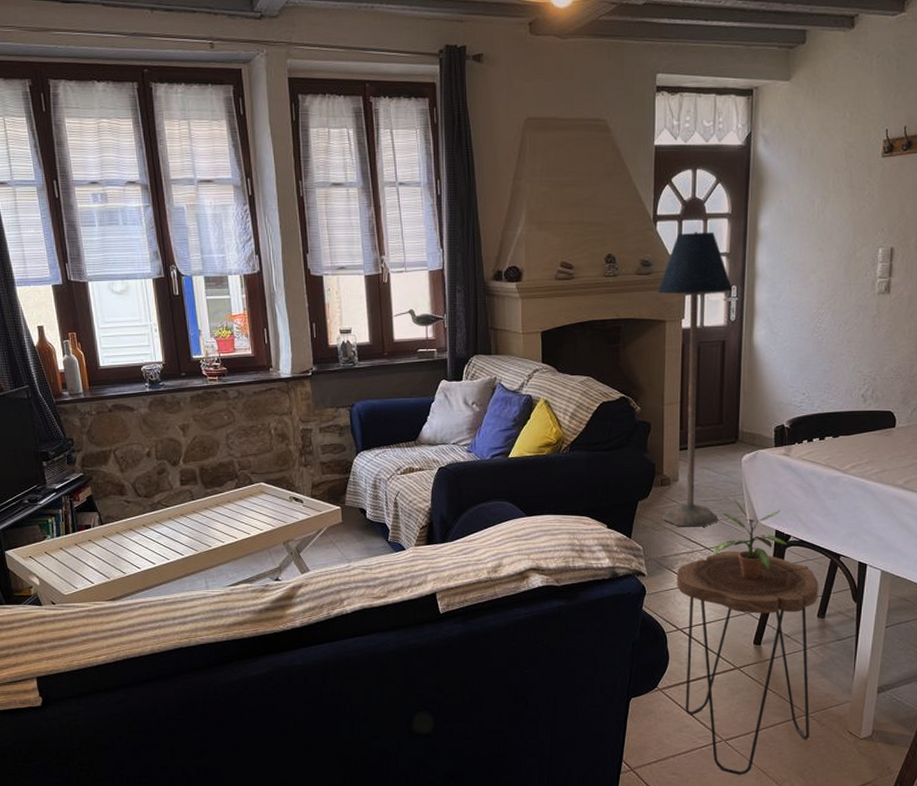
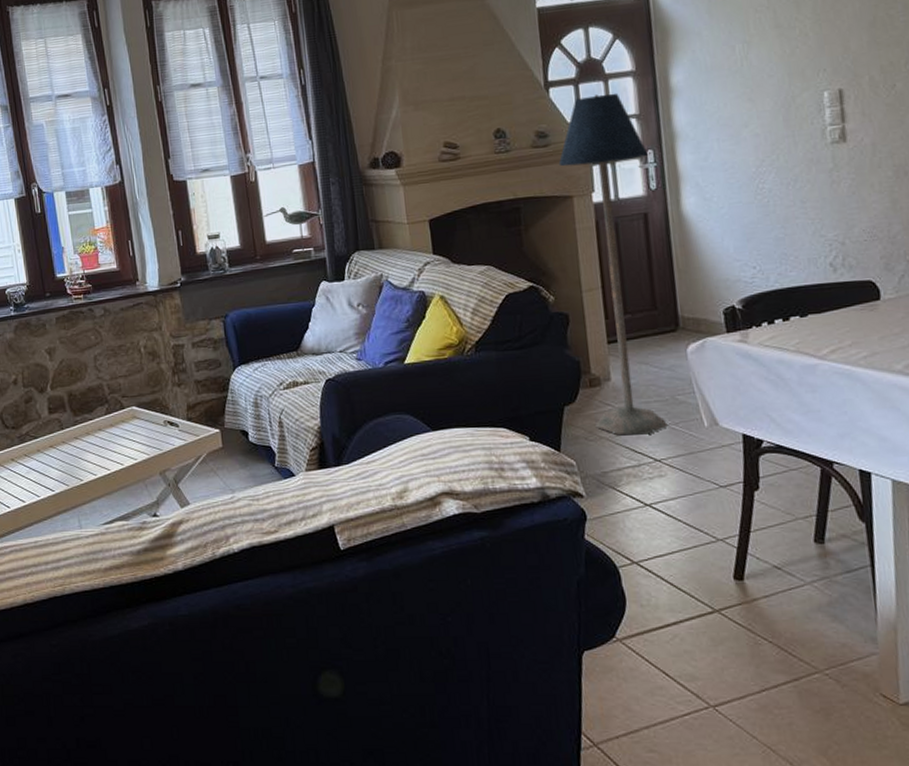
side table: present [677,550,819,775] -> none [622,461,829,753]
potted plant: present [712,497,787,580] -> none [664,396,759,498]

